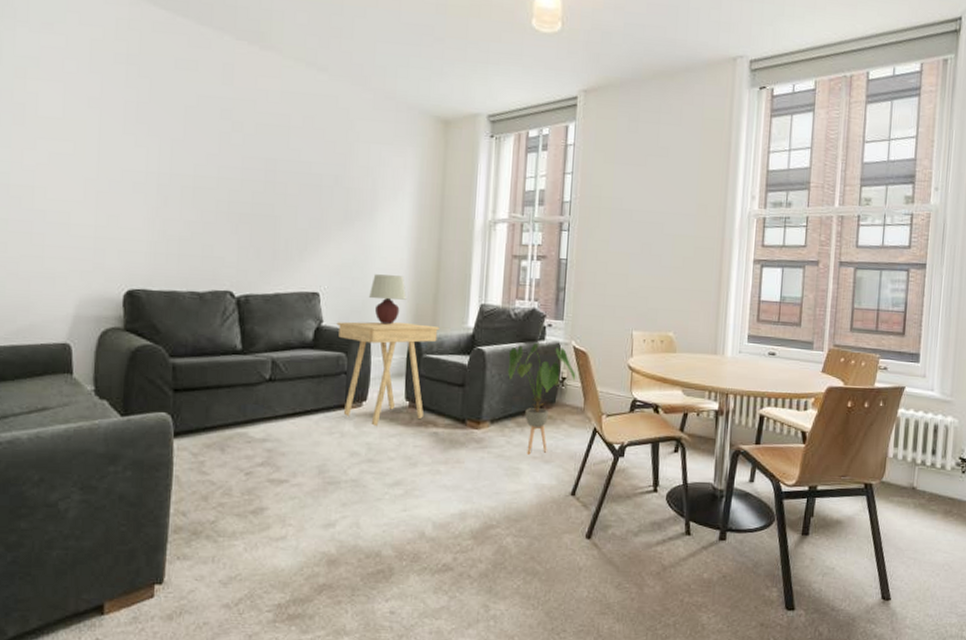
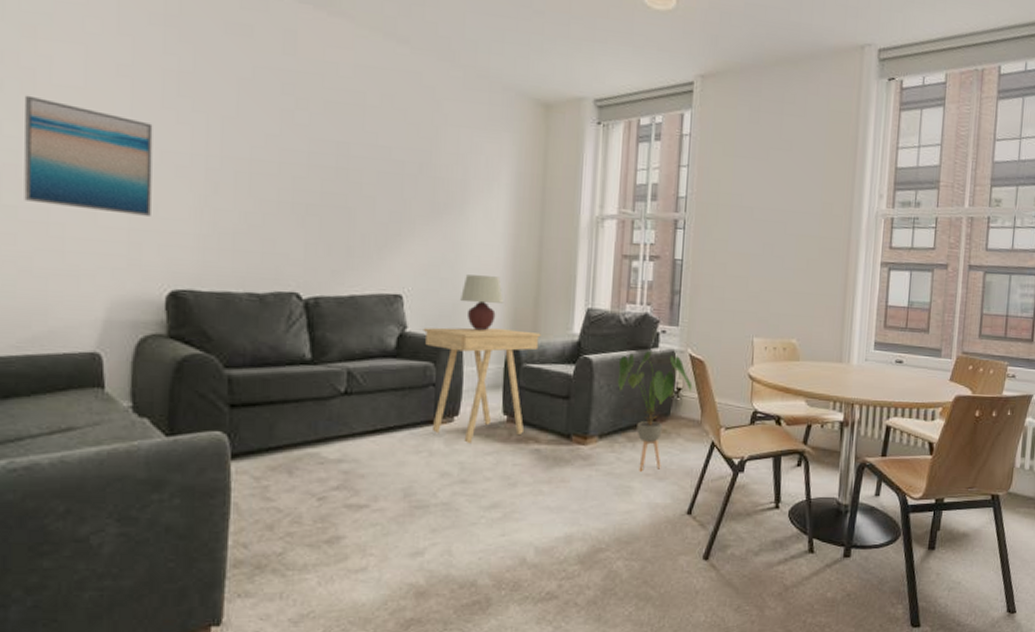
wall art: none [13,126,116,226] -> present [23,95,153,216]

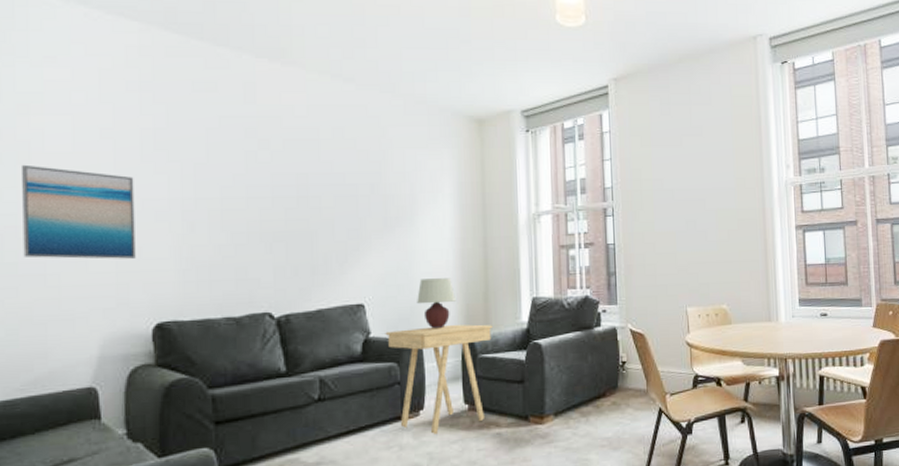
house plant: present [617,350,693,472] -> none [565,329,636,444]

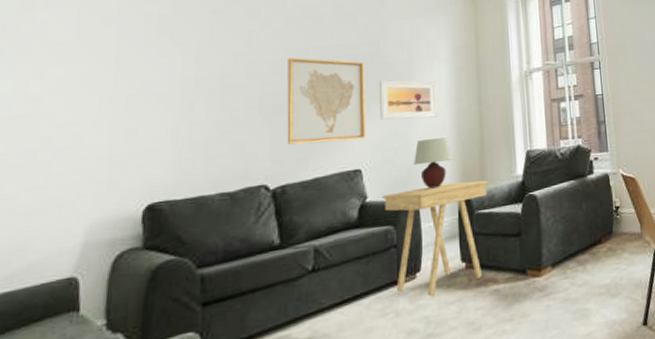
wall art: present [20,164,136,259] -> none [13,56,135,148]
wall art: none [287,183,368,274] -> present [287,57,366,145]
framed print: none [381,212,441,257] -> present [380,79,437,120]

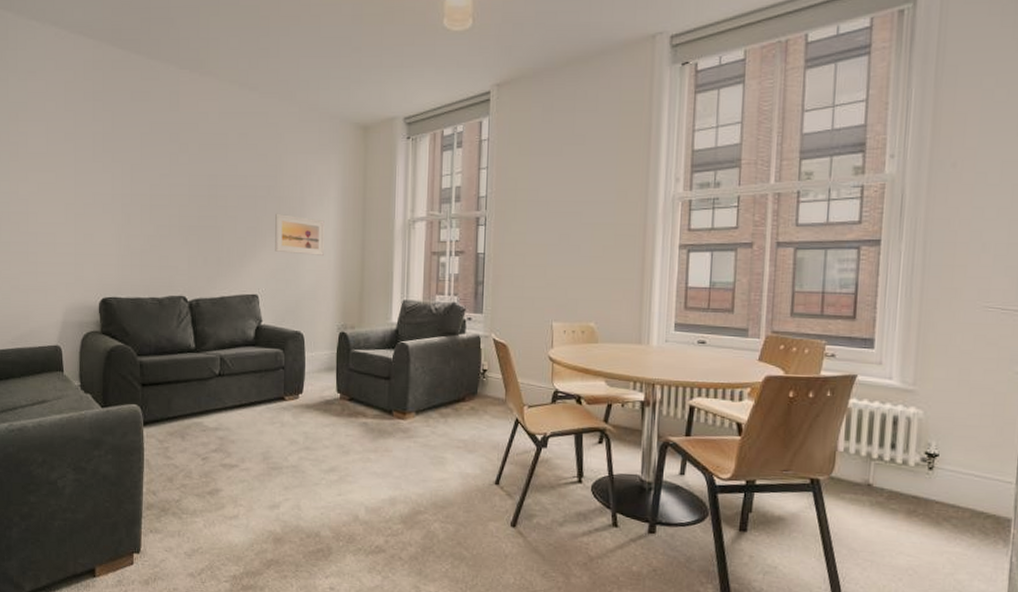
wall art: present [287,57,366,145] -> none [200,183,263,267]
side table: present [382,180,489,298] -> none [274,320,365,418]
table lamp: present [414,137,452,189] -> none [302,276,334,323]

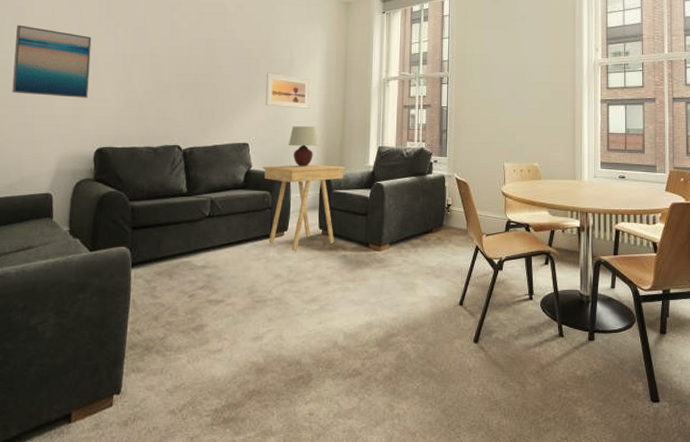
wall art: none [12,162,88,243] -> present [12,24,92,98]
side table: none [274,320,365,418] -> present [262,164,346,253]
table lamp: none [302,276,334,323] -> present [289,126,318,167]

